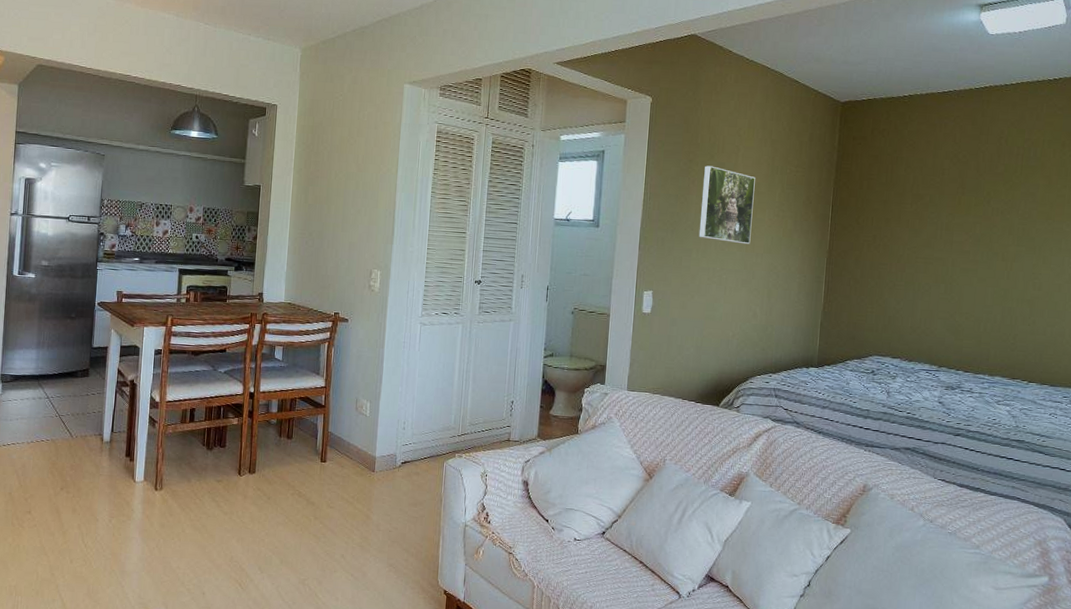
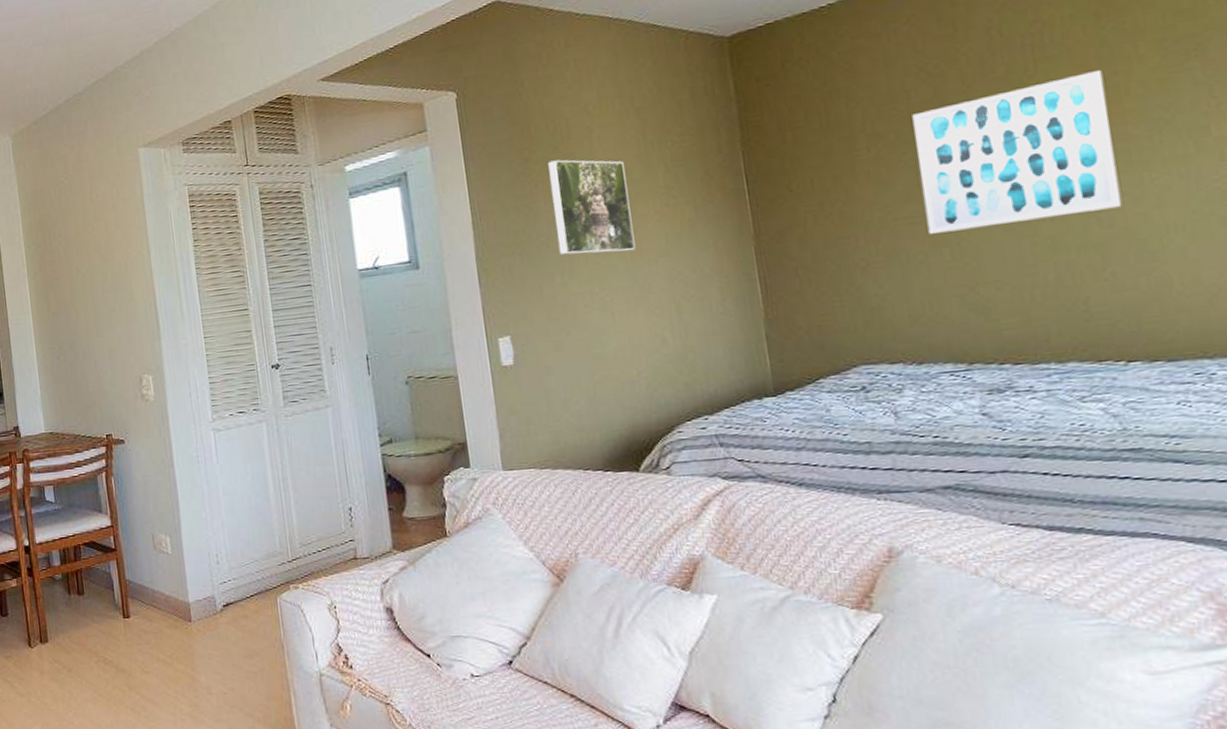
wall art: none [935,182,1058,278] -> present [912,70,1123,234]

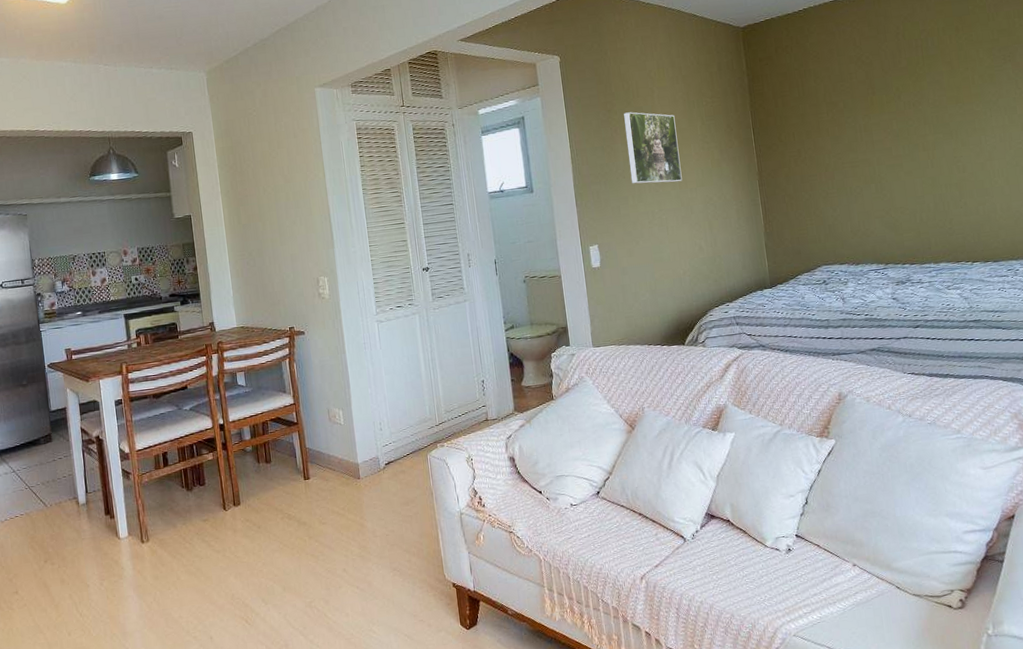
wall art: present [912,70,1123,234] -> none [853,67,970,174]

